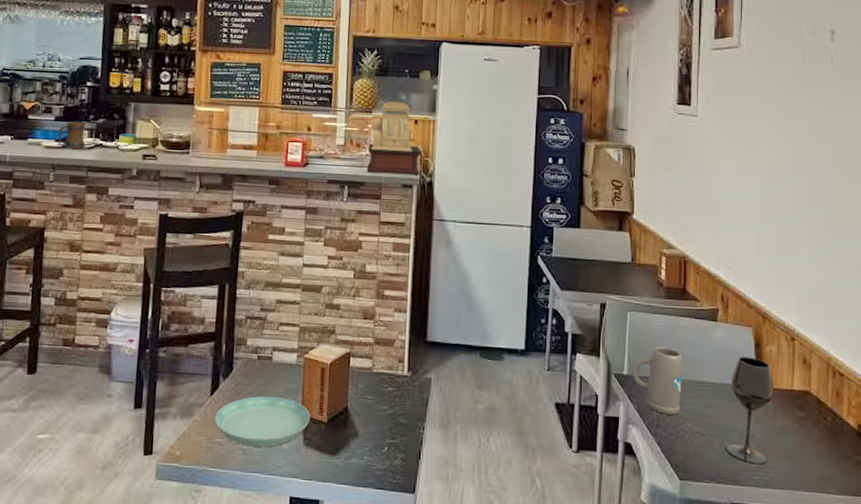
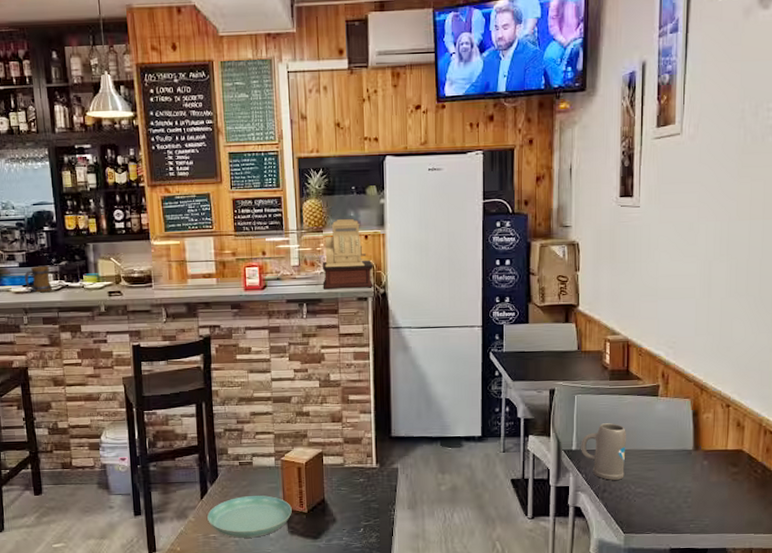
wineglass: present [726,356,774,465] -> none [665,425,710,515]

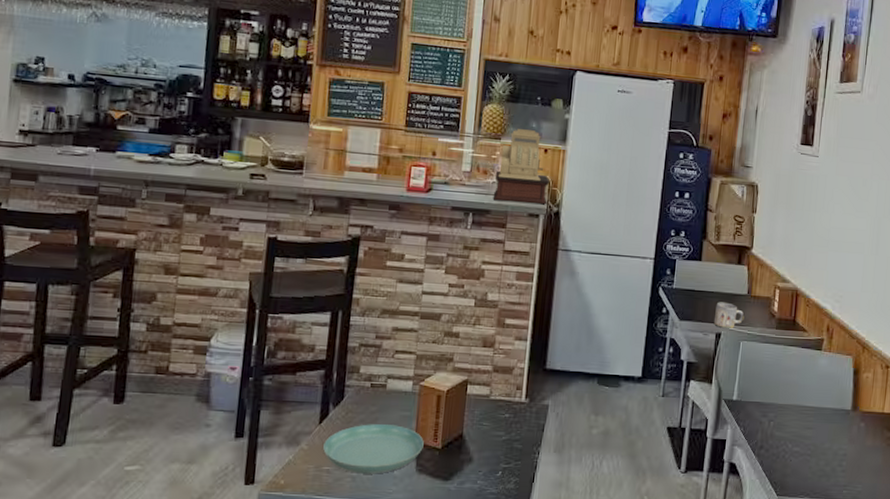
beer mug: present [25,266,52,293] -> none [152,135,185,165]
mug: none [546,360,577,385] -> present [713,302,745,329]
beer mug: present [581,423,626,480] -> none [741,374,788,437]

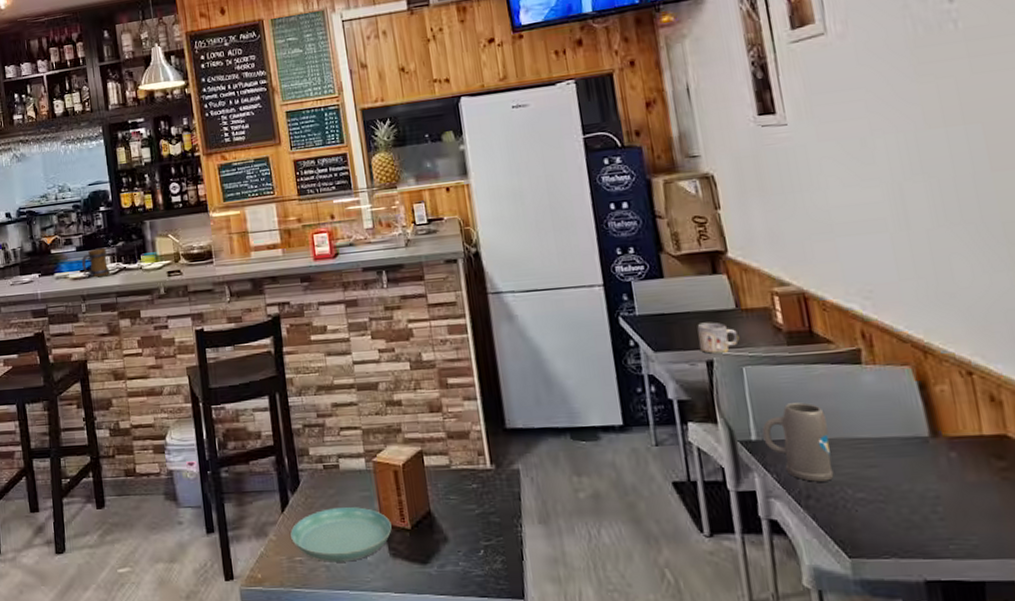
beer mug: none [152,135,185,165] -> present [82,248,110,278]
cash register: present [494,129,549,205] -> none [400,170,463,253]
beer mug: none [741,374,788,437] -> present [762,402,834,482]

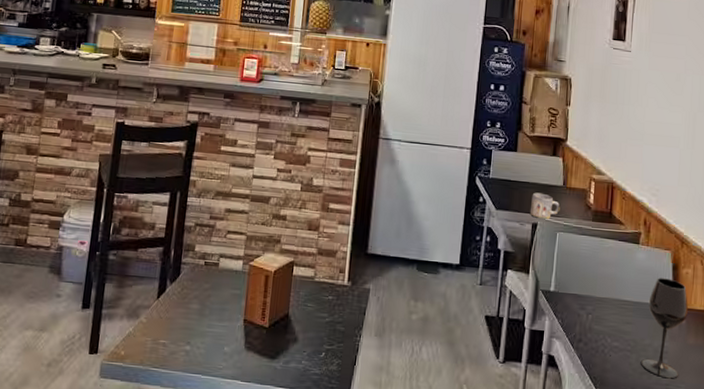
beer mug: present [82,248,110,278] -> none [20,29,48,56]
saucer: present [290,507,392,562] -> none [160,300,253,350]
beer mug: present [762,402,834,482] -> none [559,266,606,330]
wineglass: none [893,401,965,531] -> present [641,278,688,379]

